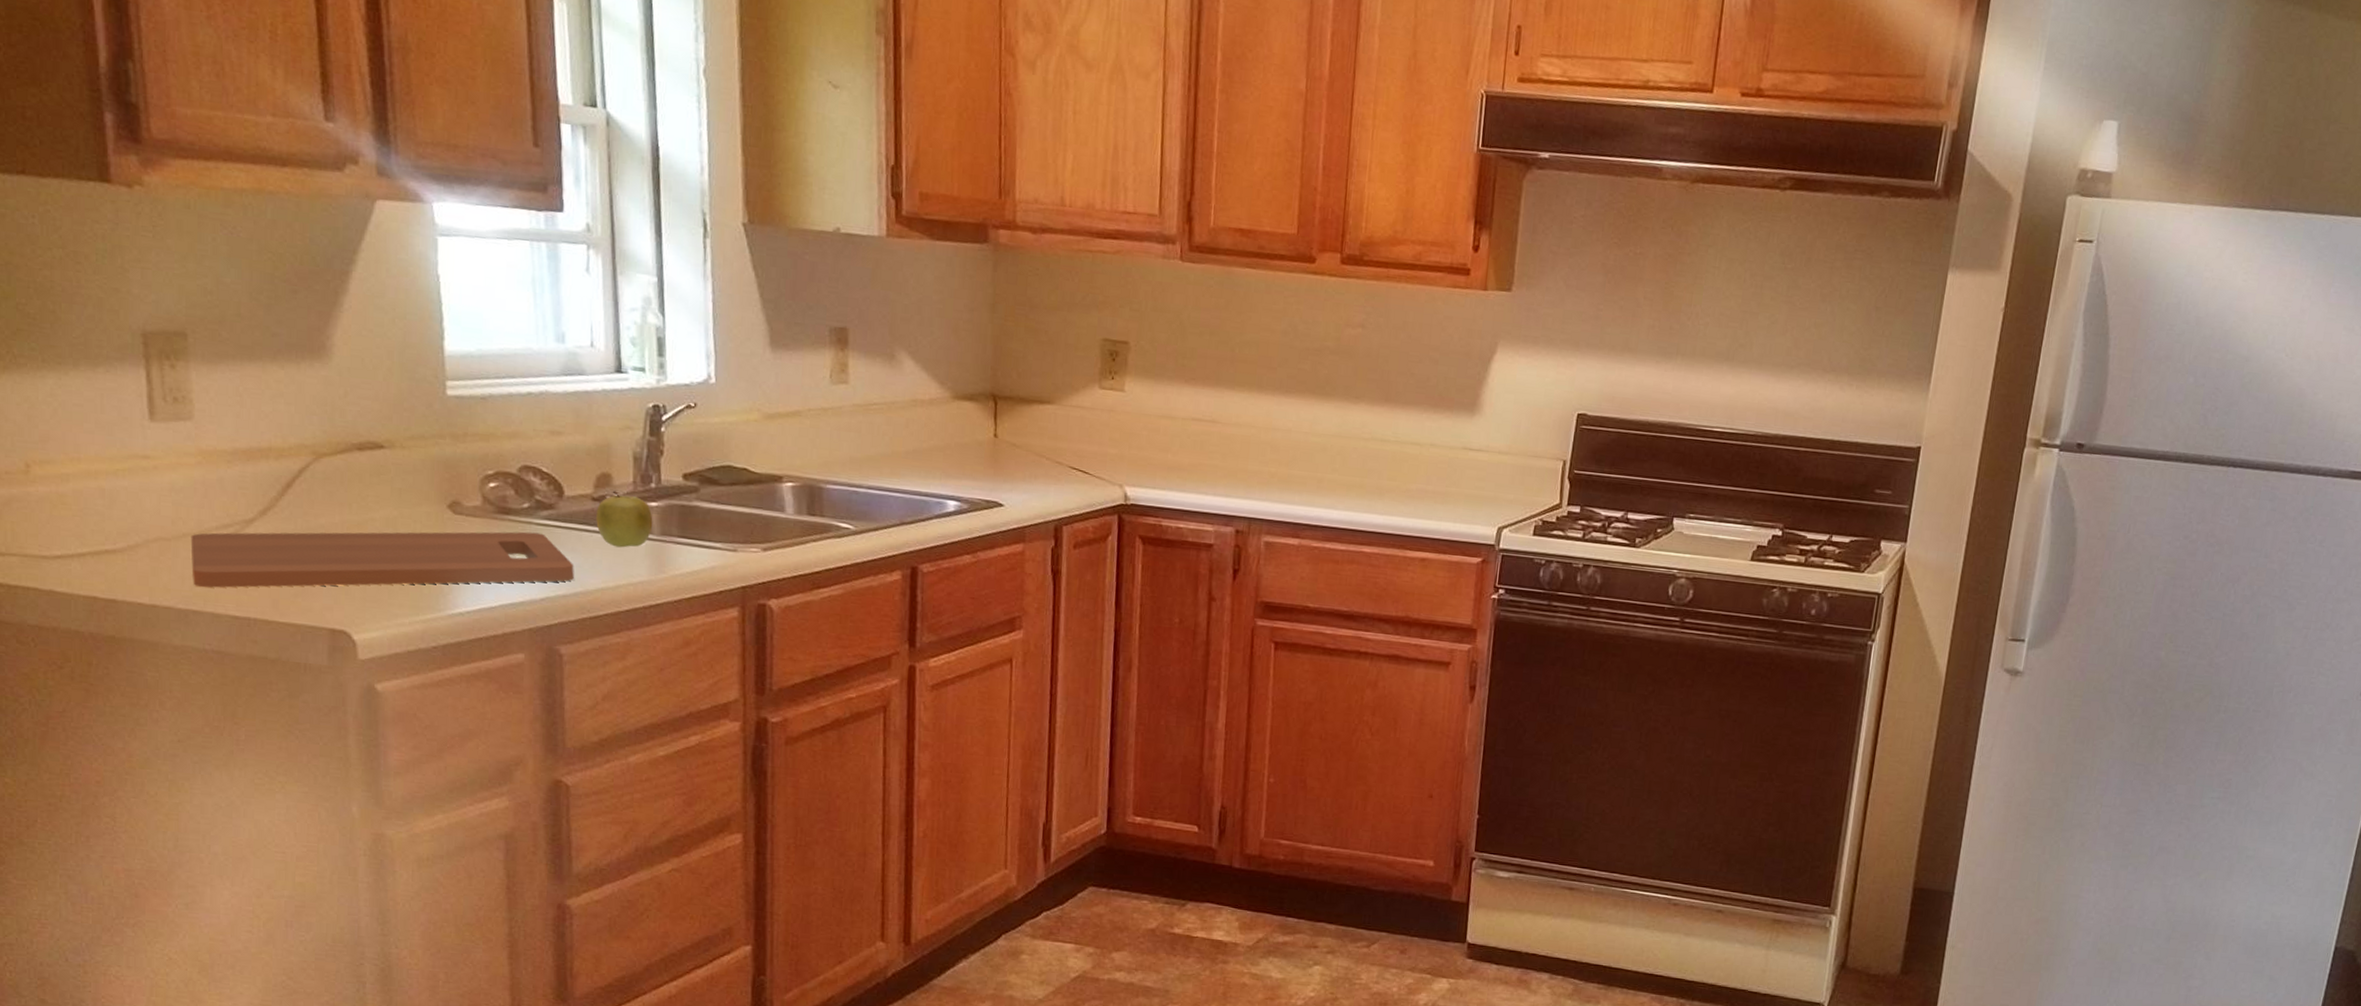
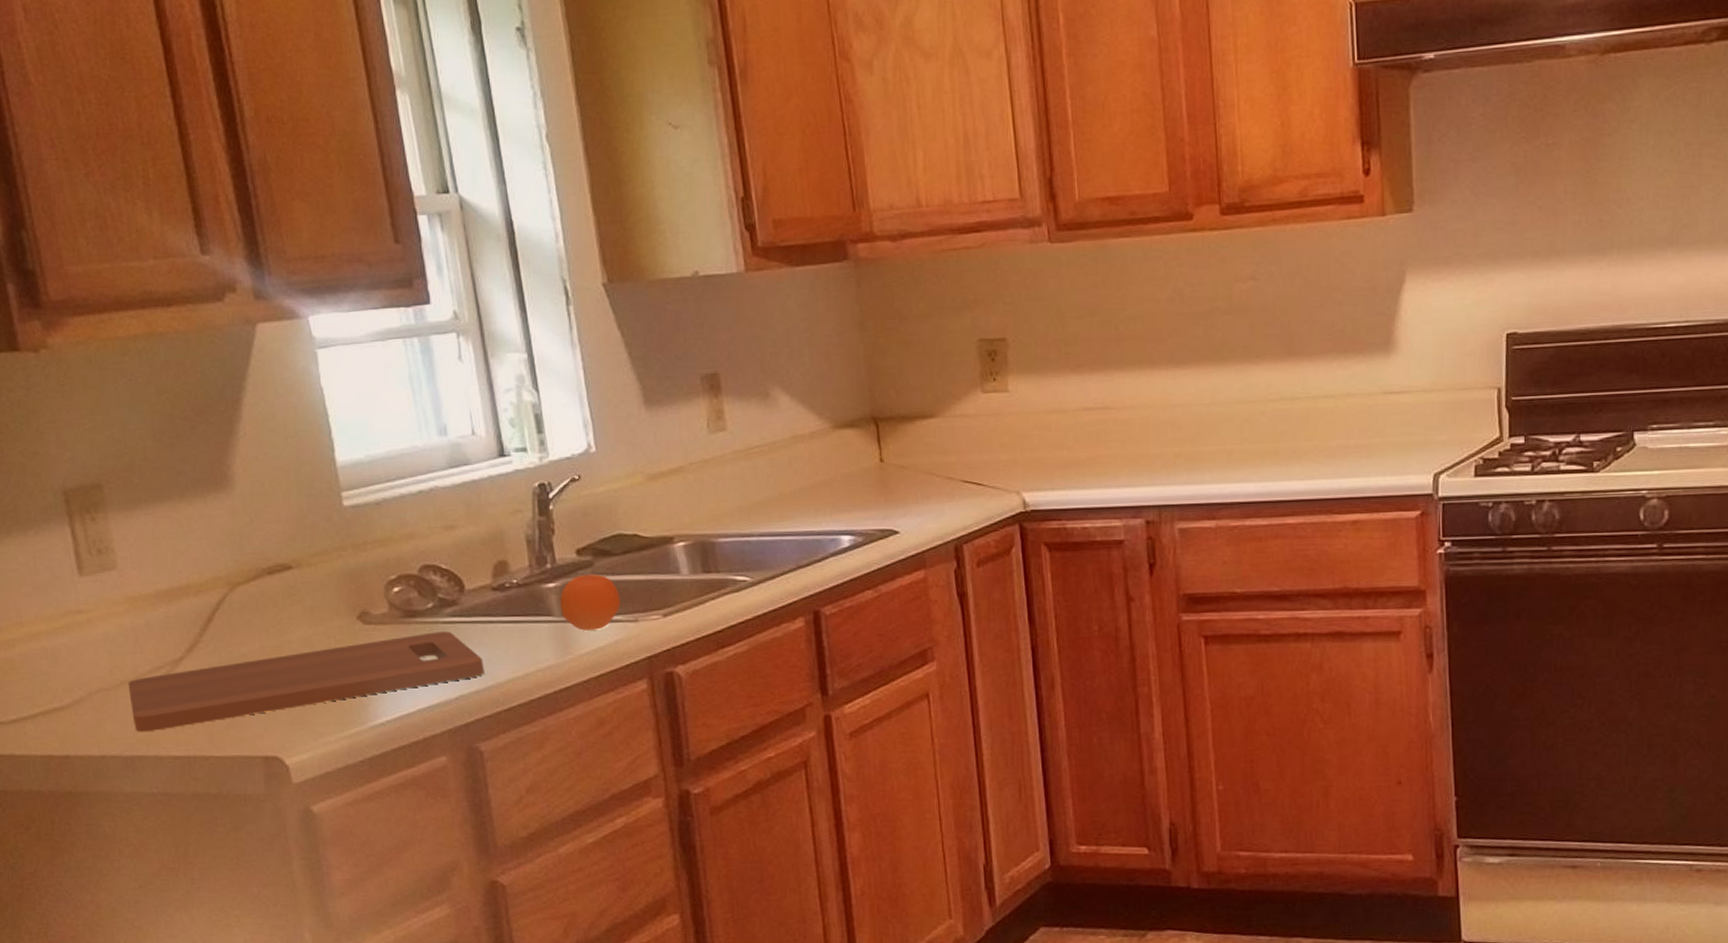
fruit: present [596,491,653,548] -> none [497,577,554,635]
fruit: none [660,498,721,554] -> present [560,573,620,631]

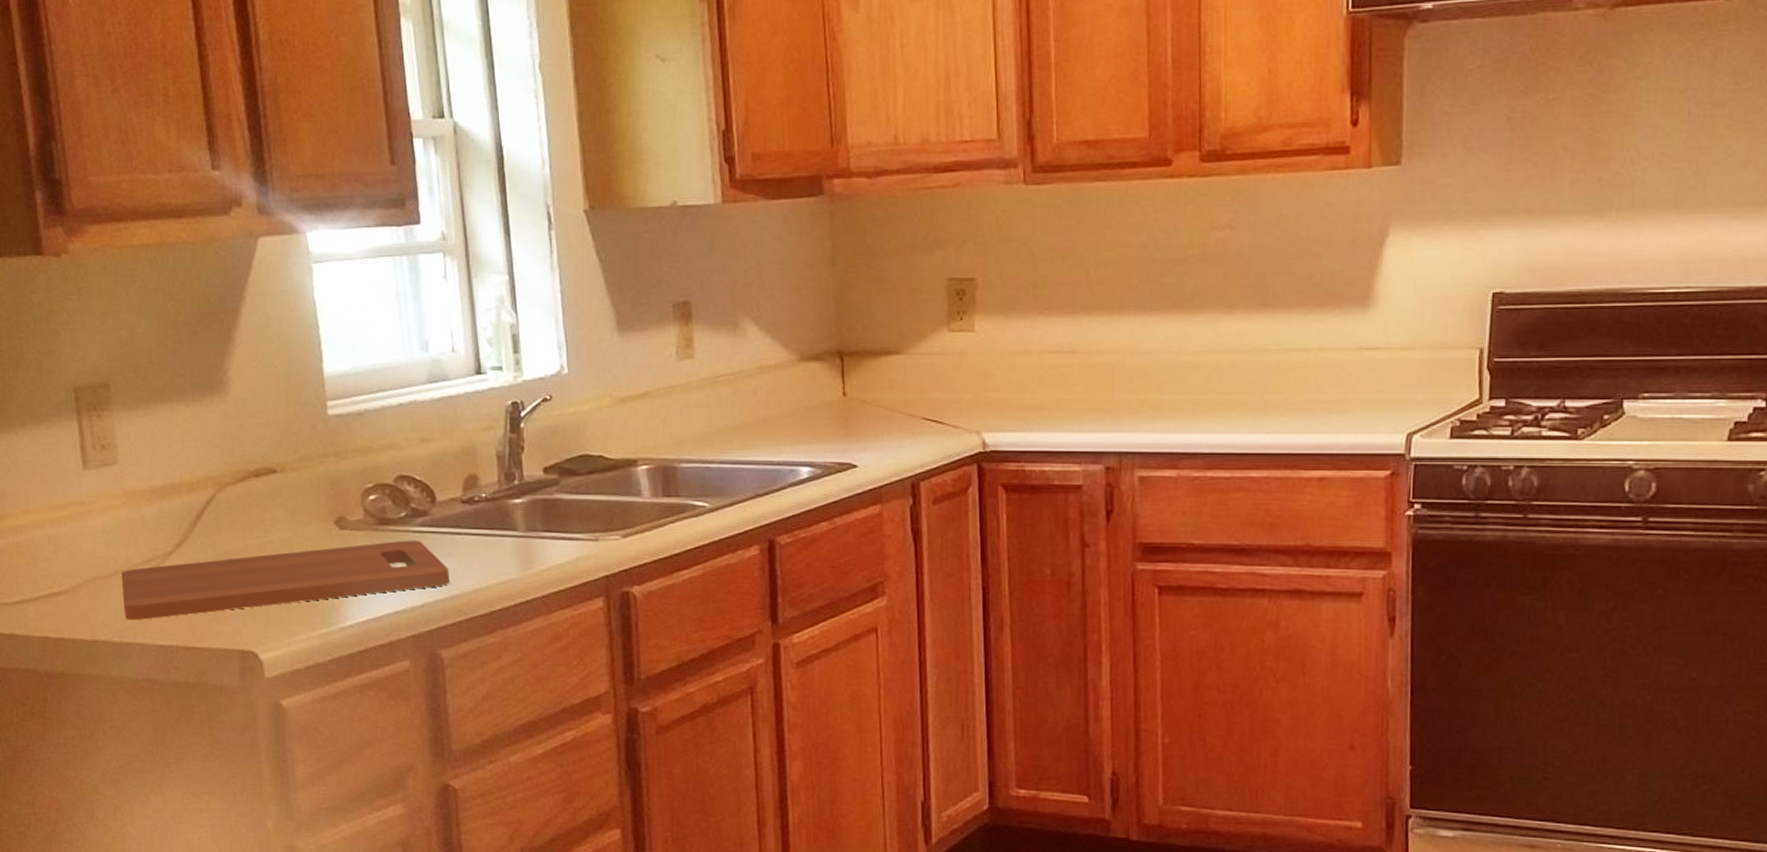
fruit: present [560,573,620,631] -> none [526,492,582,547]

